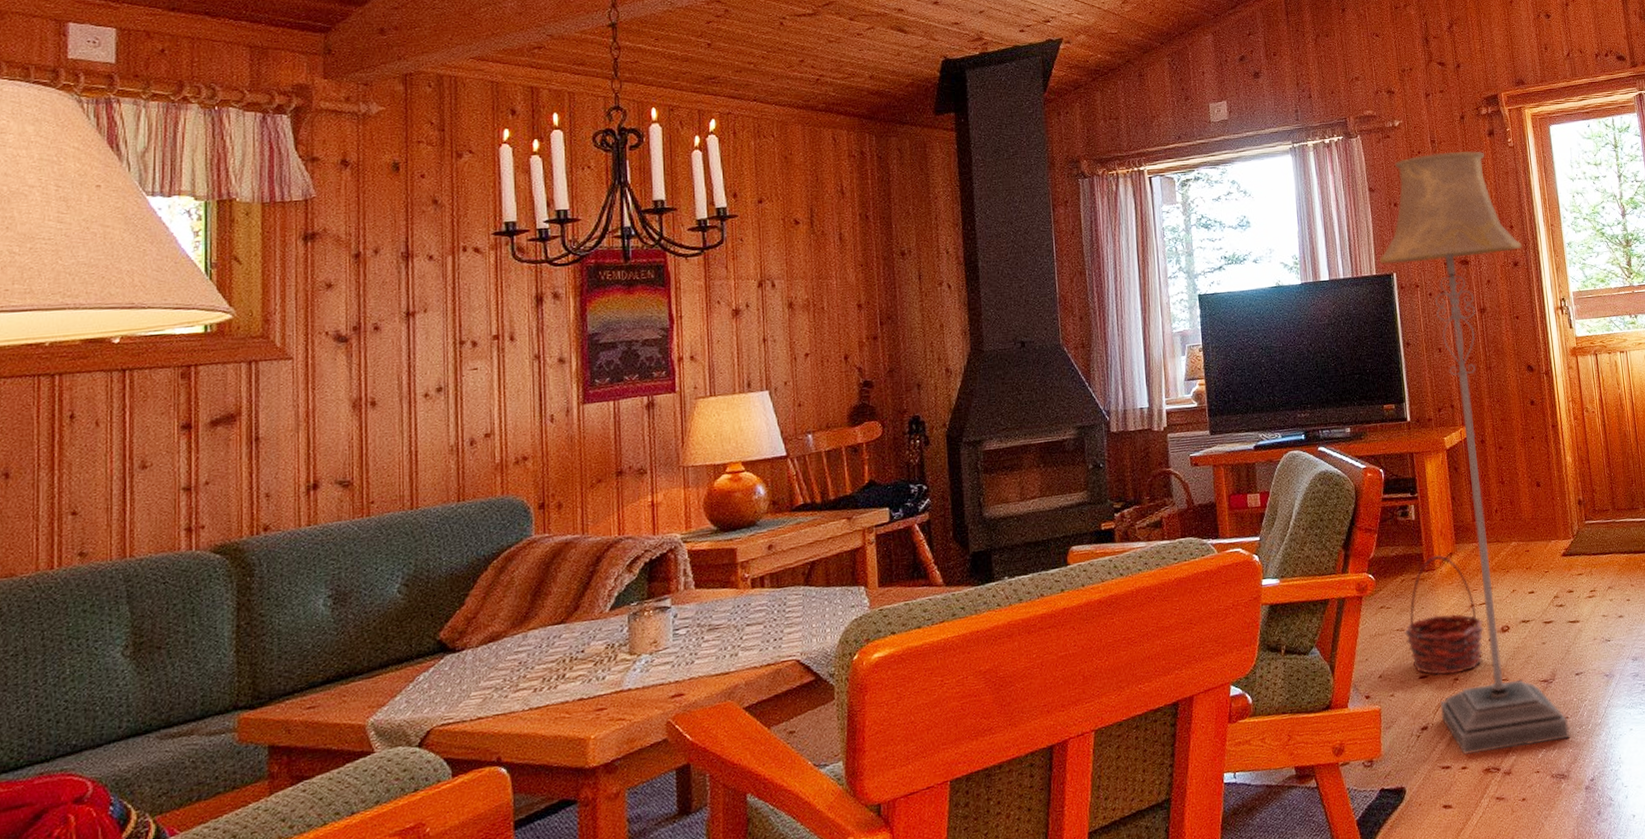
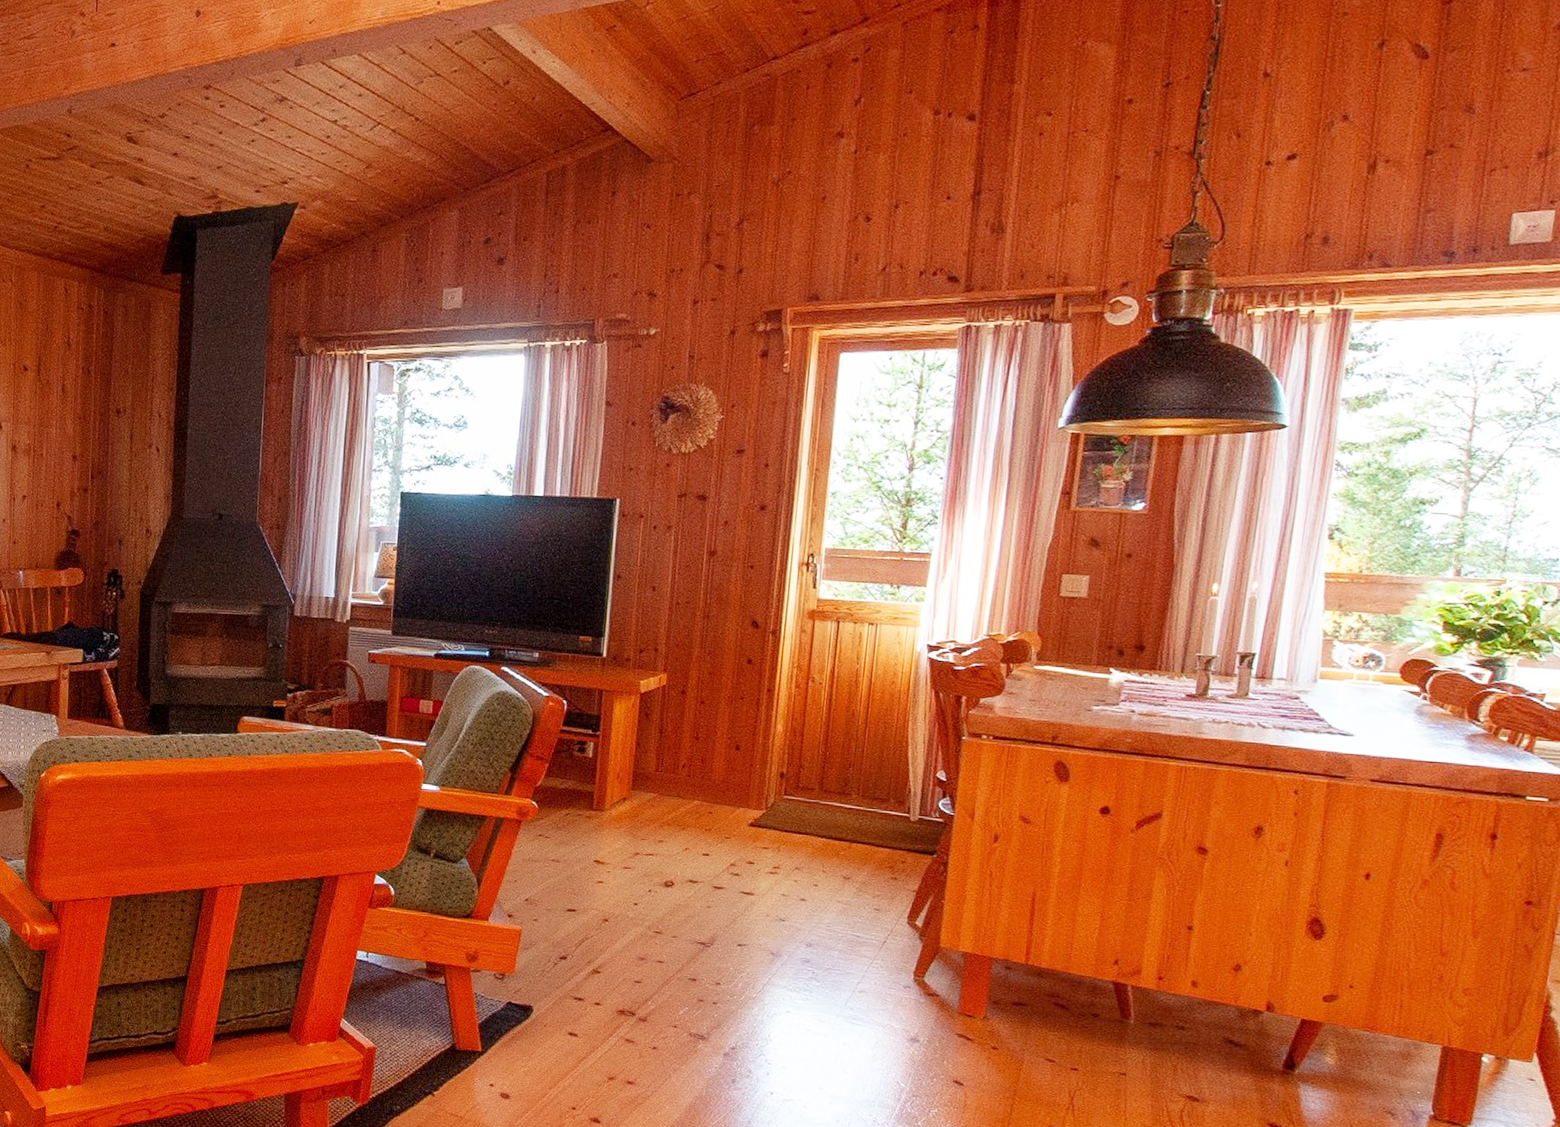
floor lamp: present [1379,151,1570,755] -> none [583,370,775,1004]
basket: present [1405,555,1484,676] -> none [560,796,647,915]

